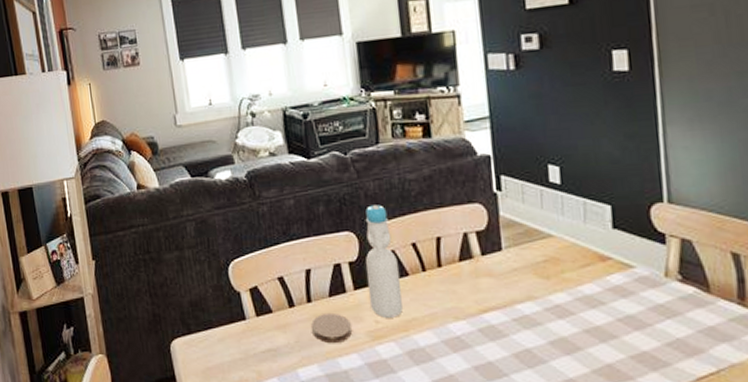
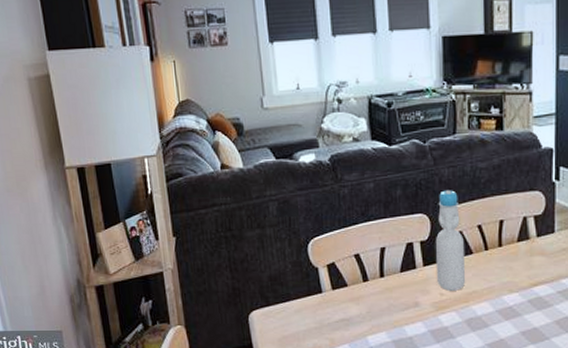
coaster: present [311,312,352,343] -> none [383,286,418,313]

